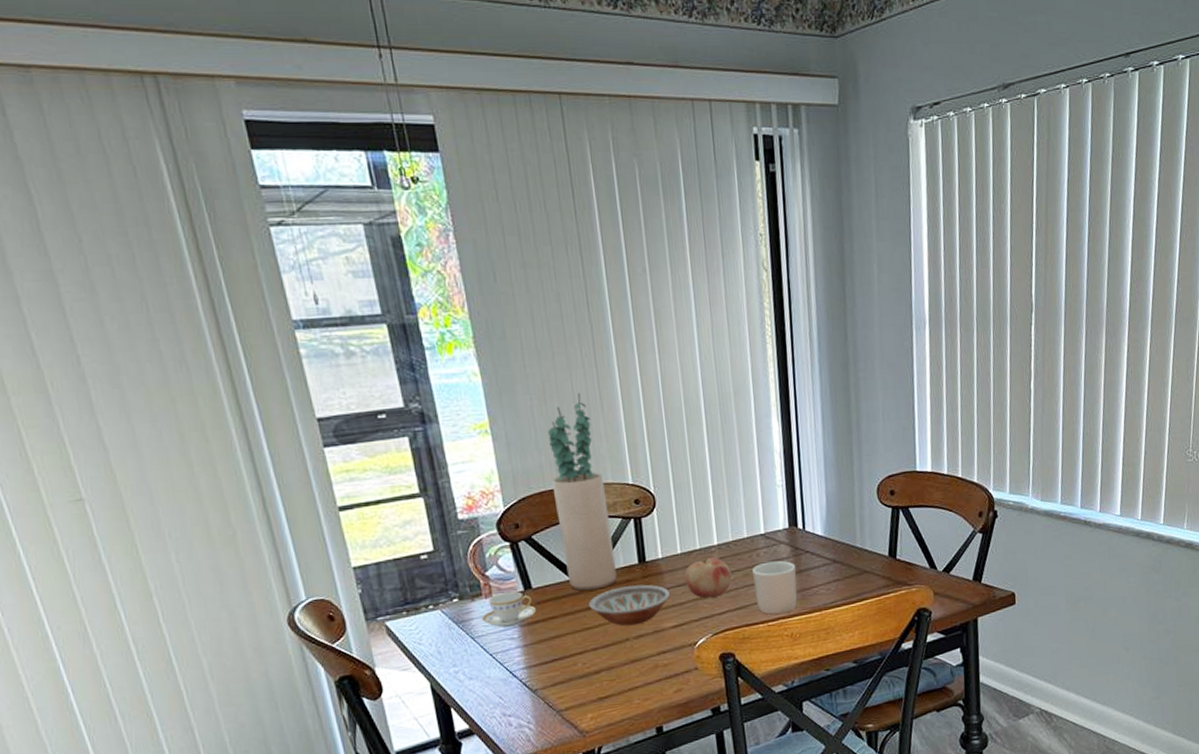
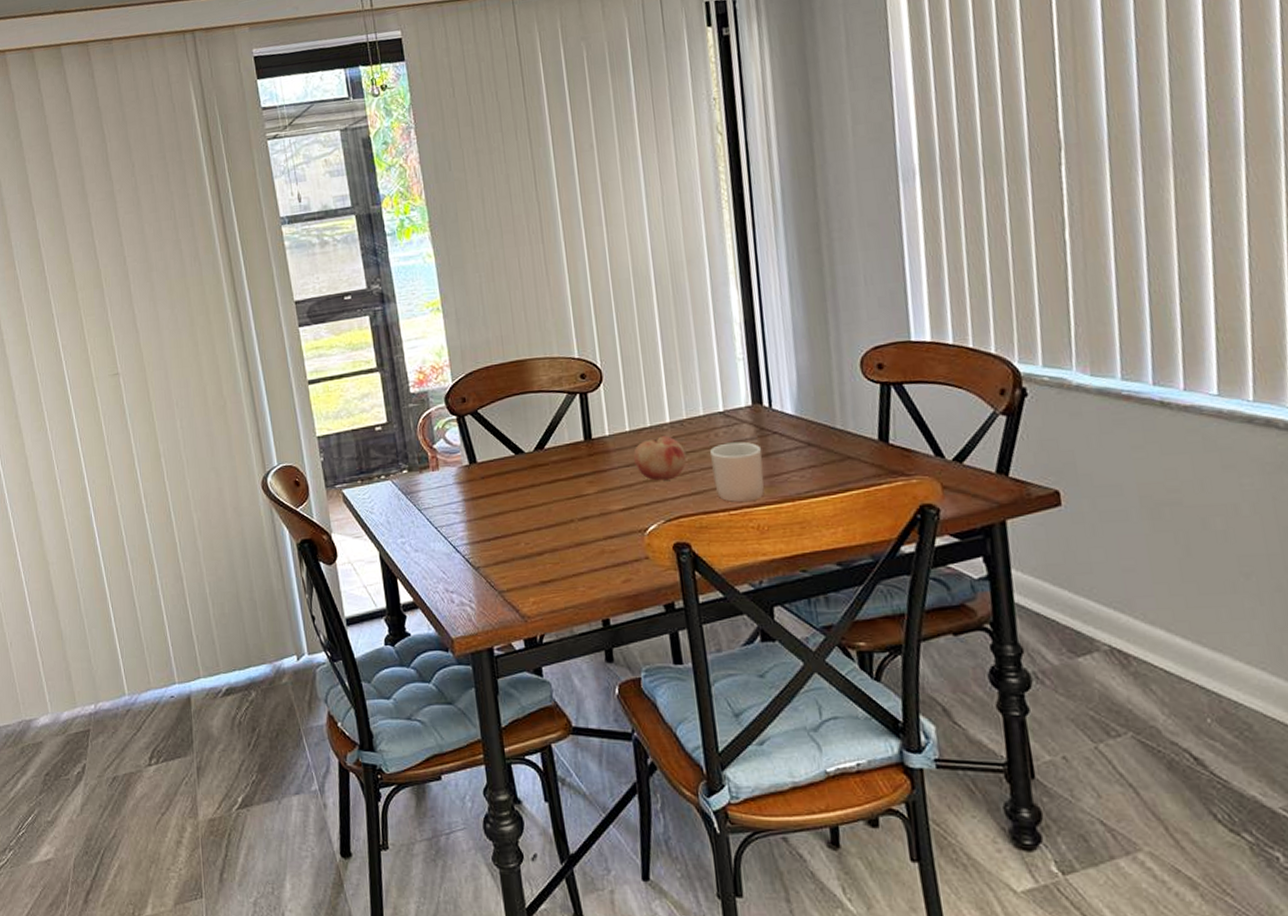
teacup: present [481,591,537,628] -> none [427,465,481,501]
vase: present [548,393,618,591] -> none [495,269,562,468]
bowl: present [589,584,670,626] -> none [532,463,618,507]

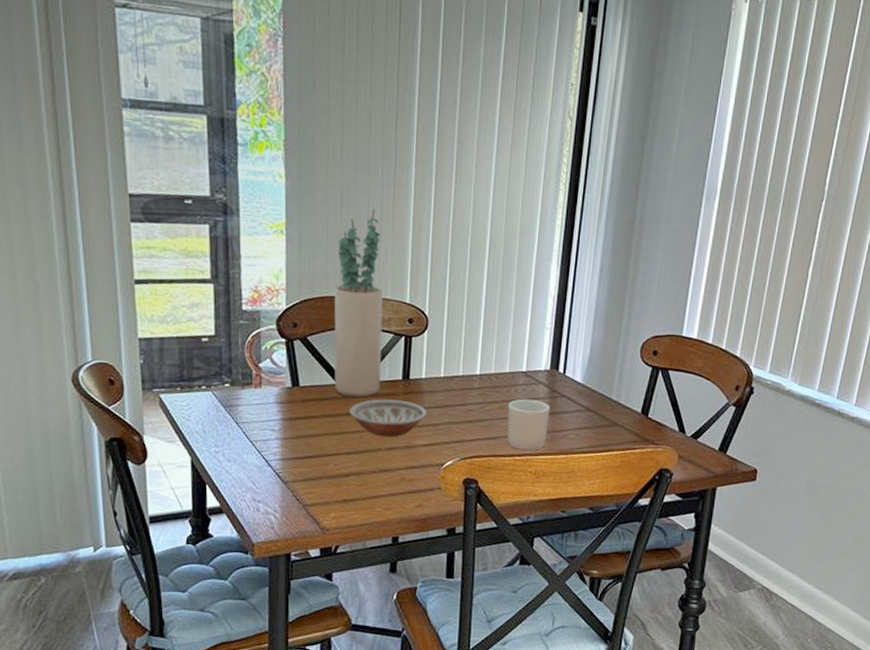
vase: none [495,269,562,468] -> present [334,209,383,398]
bowl: none [532,463,618,507] -> present [349,399,427,438]
fruit: present [634,436,686,481] -> none [443,385,488,424]

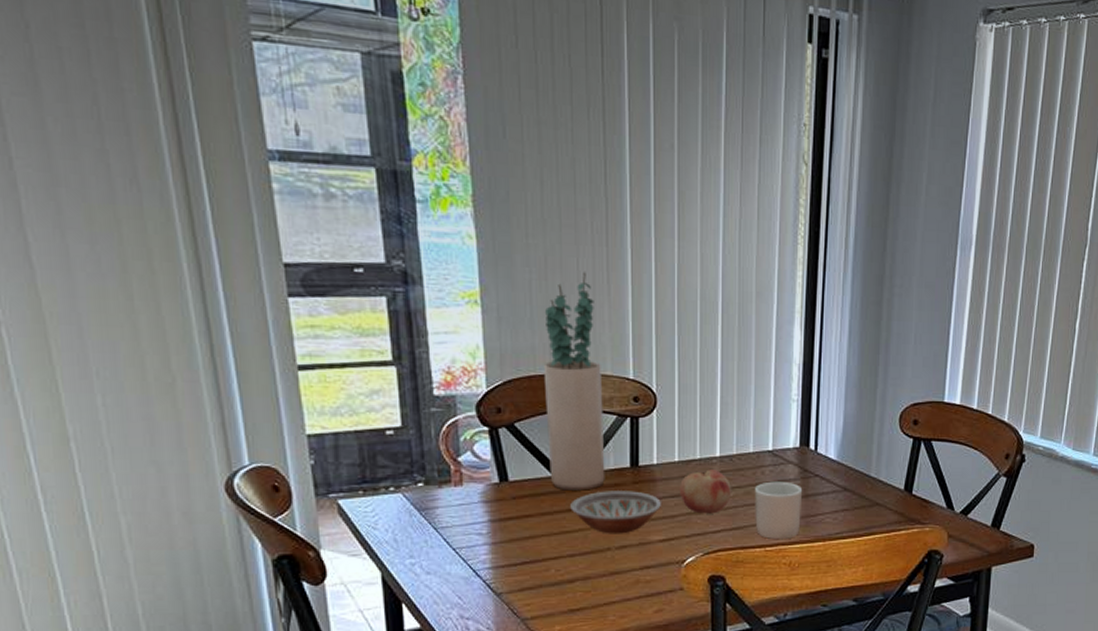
fruit: none [443,385,488,424] -> present [680,469,731,514]

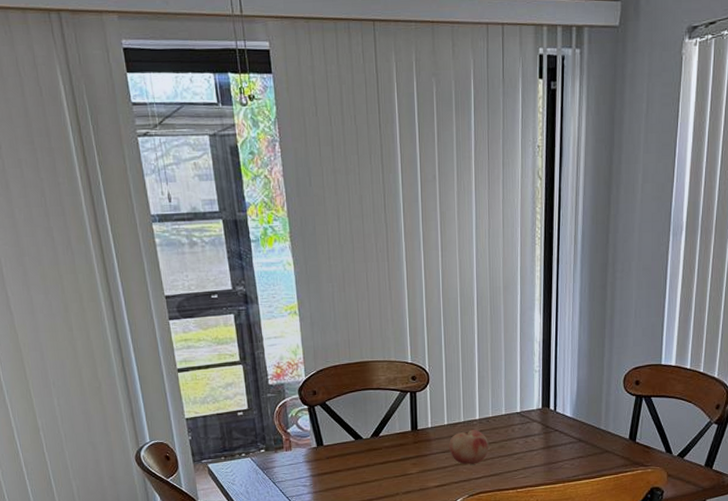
vase: present [543,272,605,491] -> none [345,283,393,451]
bowl: present [570,491,661,534] -> none [368,449,435,483]
mug: present [754,481,803,540] -> none [506,436,546,483]

